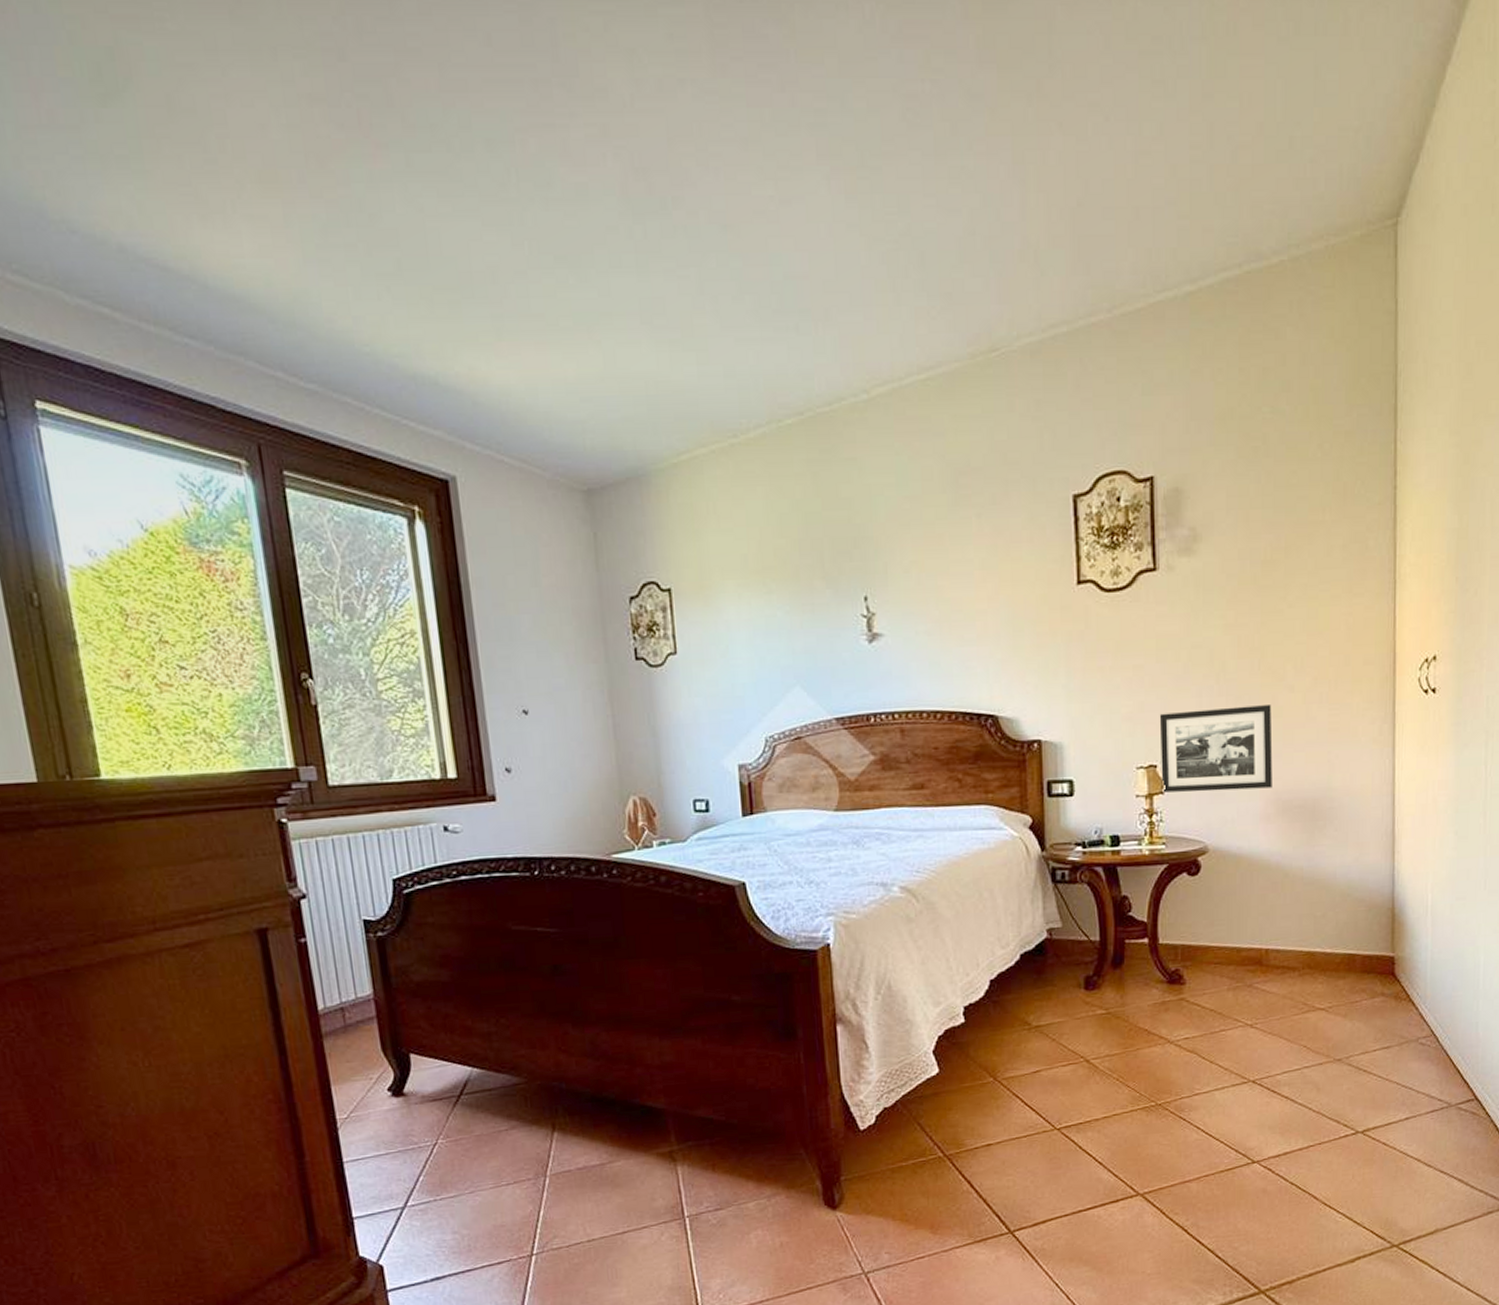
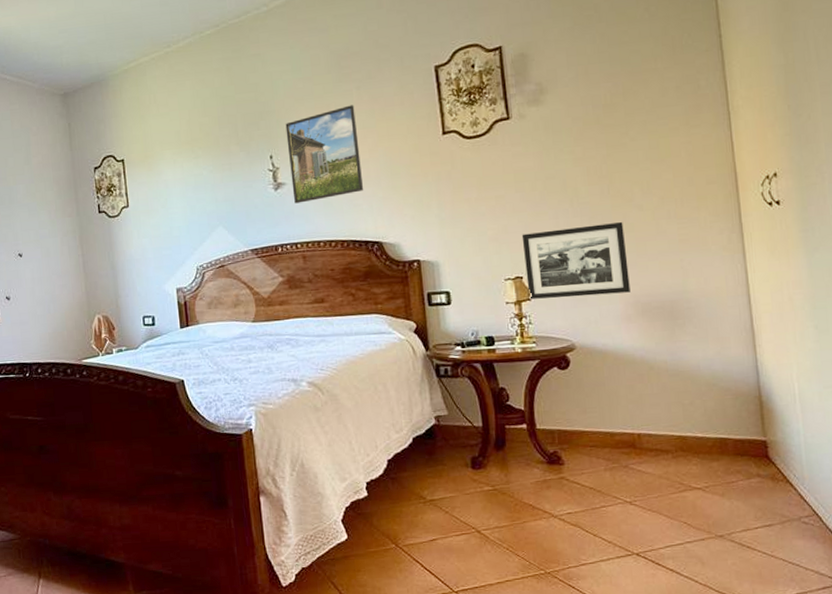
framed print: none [885,537,980,662] -> present [285,105,364,204]

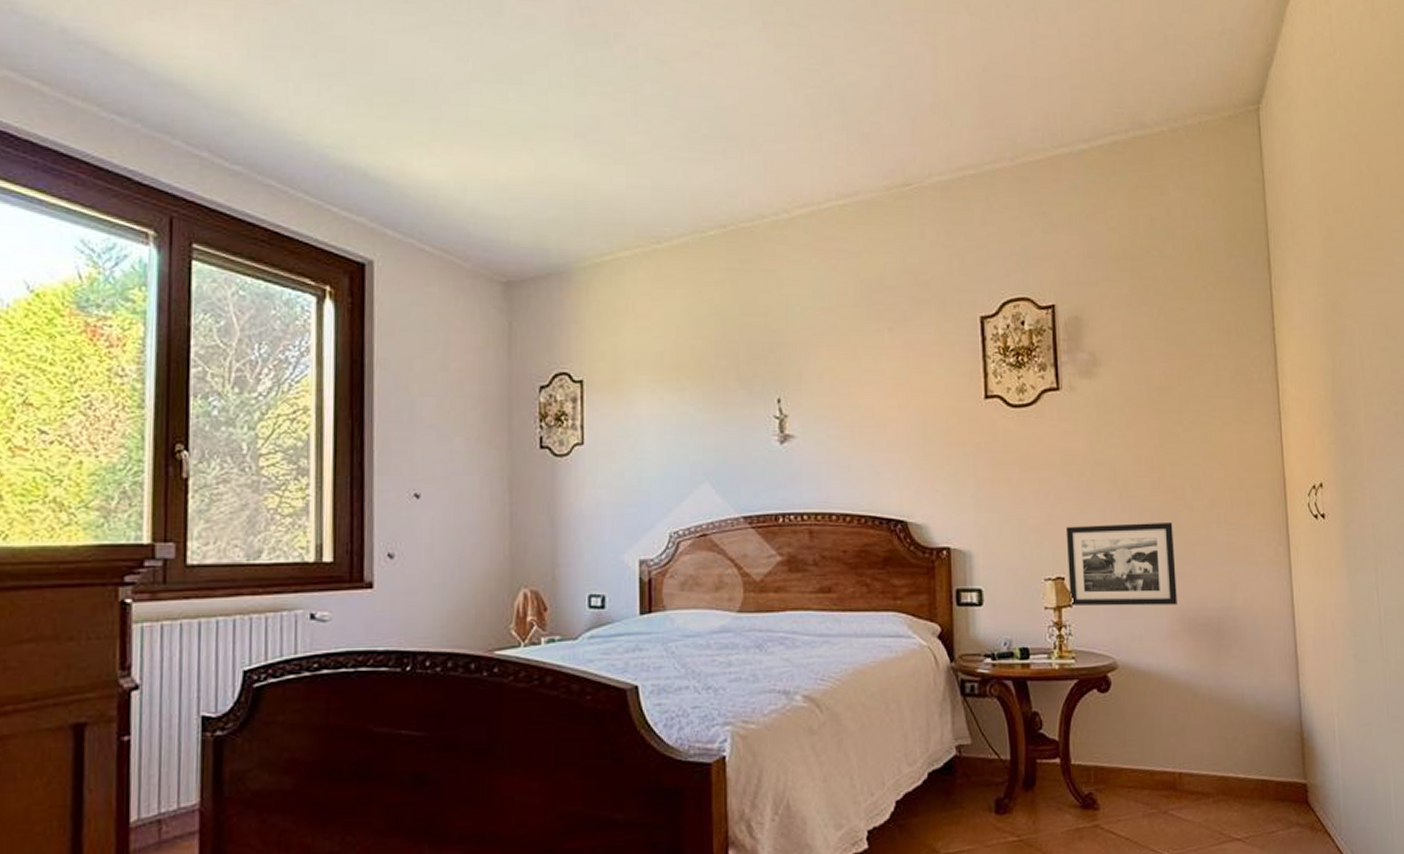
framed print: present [285,105,364,204] -> none [800,349,890,463]

